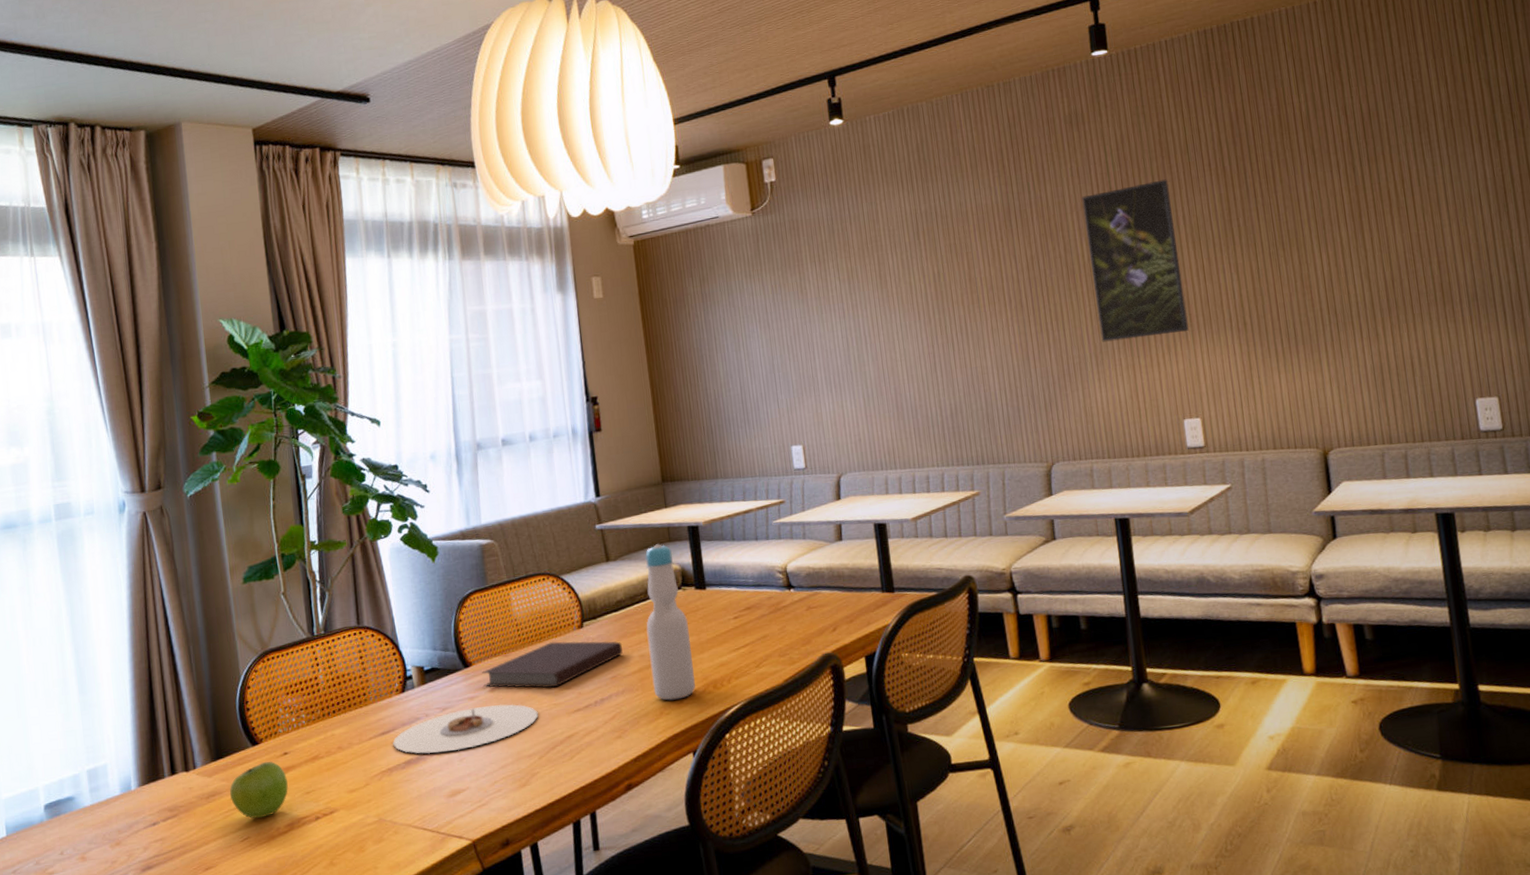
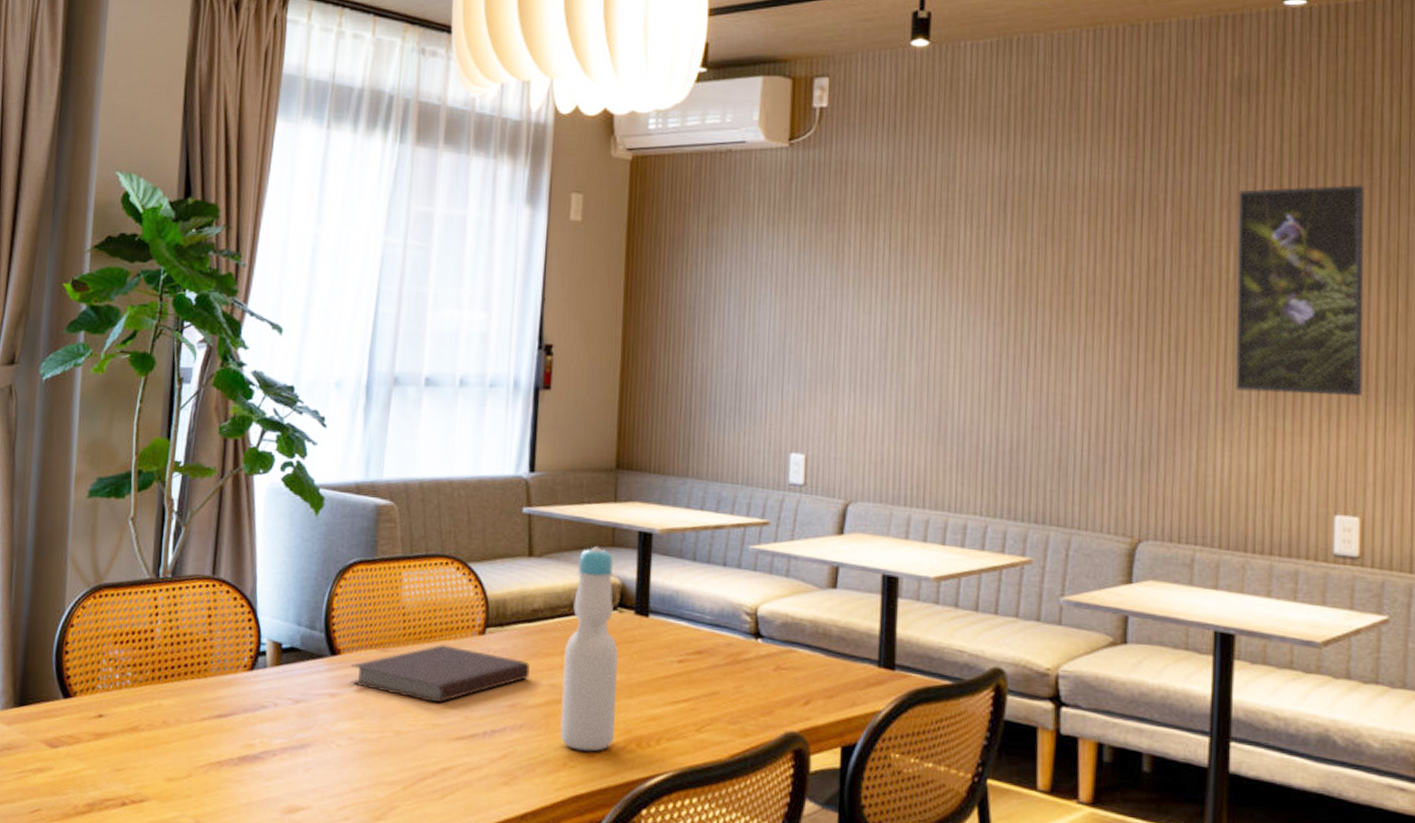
fruit: present [229,761,288,819] -> none [27,720,97,789]
plate: present [393,703,538,754] -> none [228,706,411,757]

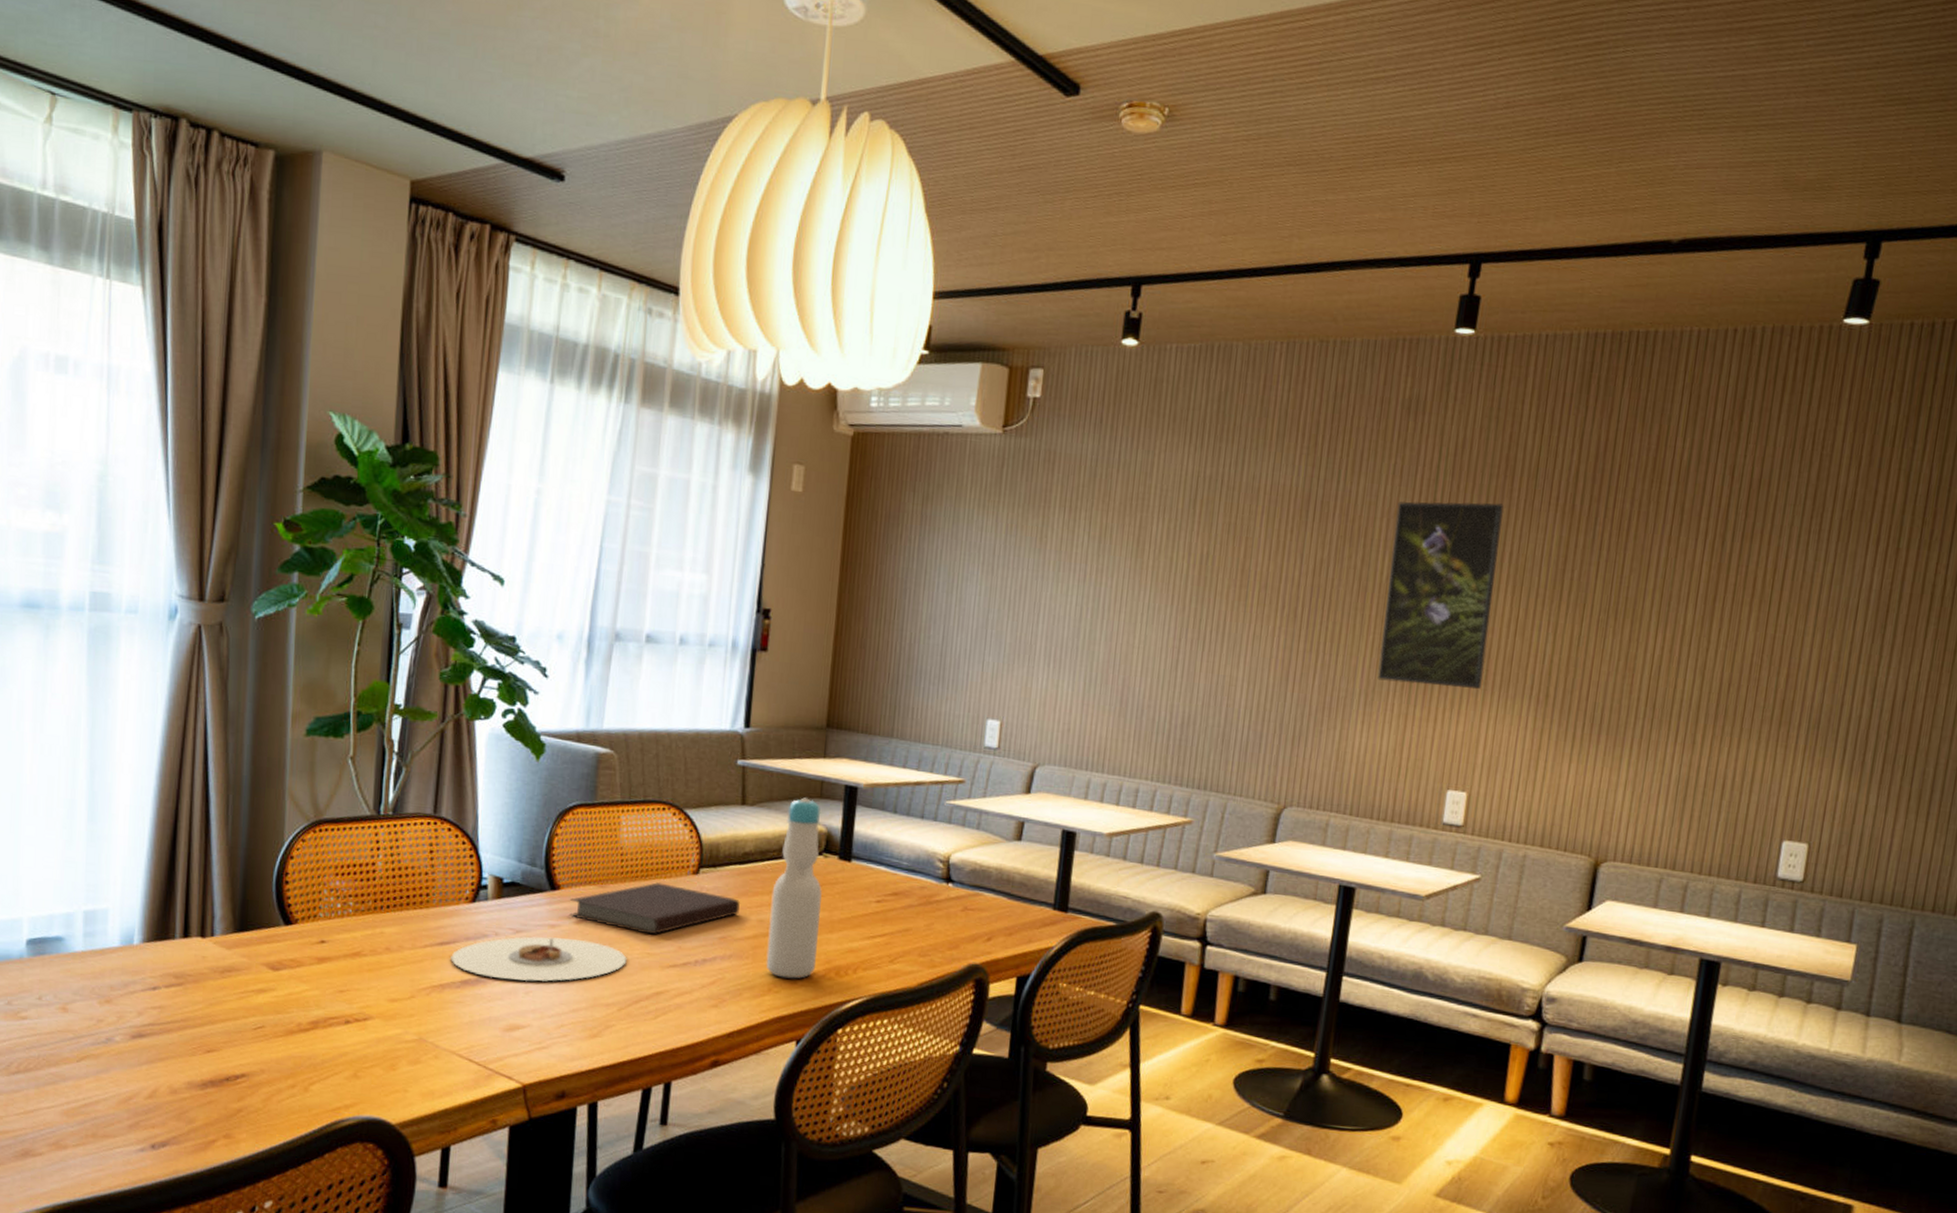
plate: none [228,706,411,757] -> present [451,936,627,982]

